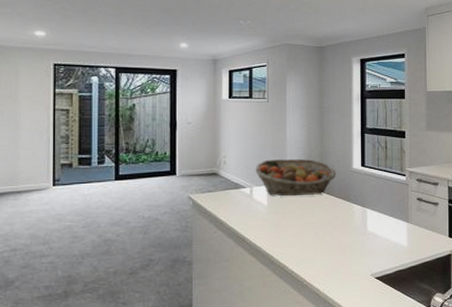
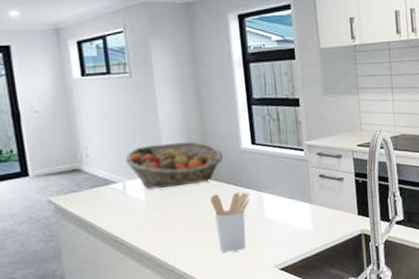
utensil holder: none [321,206,355,258] -> present [209,192,250,253]

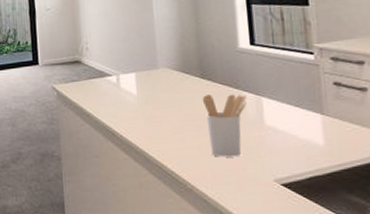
fruit basket: present [125,141,224,189] -> none [120,40,218,85]

